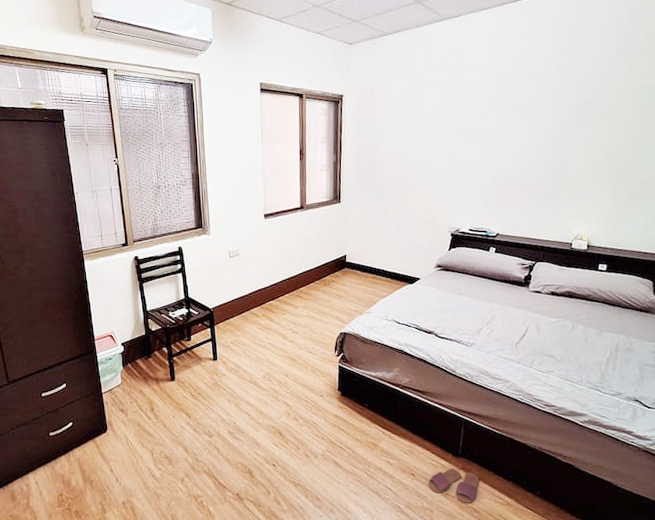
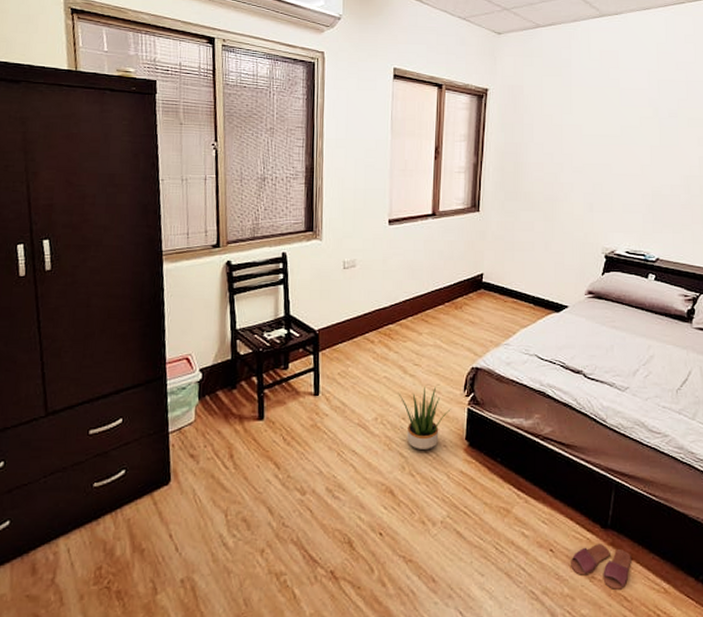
potted plant: none [281,350,325,399] -> present [398,387,451,449]

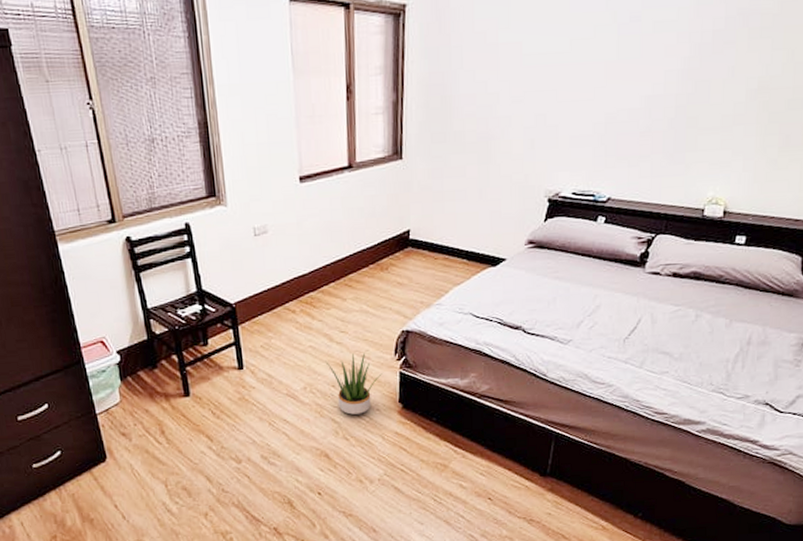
slippers: present [571,544,631,589] -> none [509,490,570,529]

